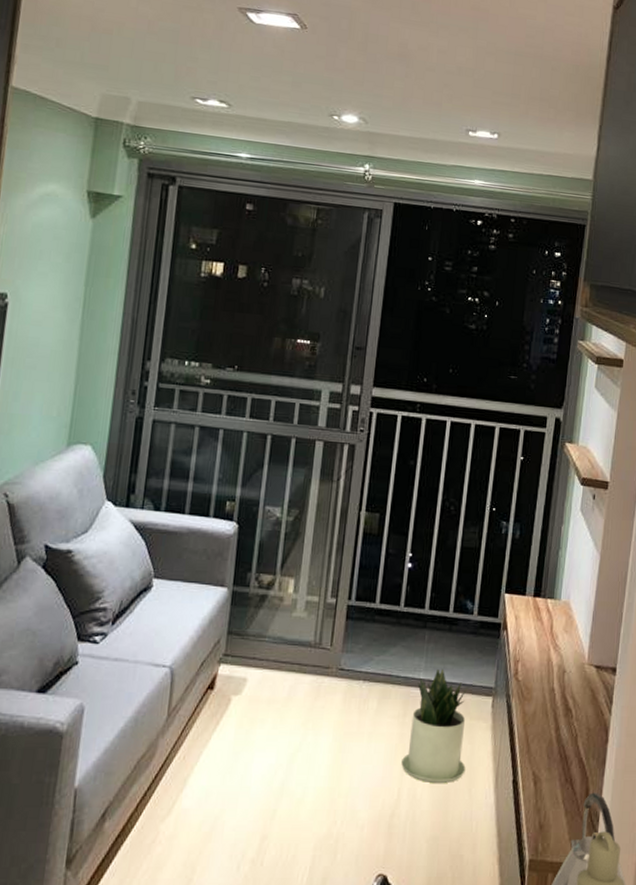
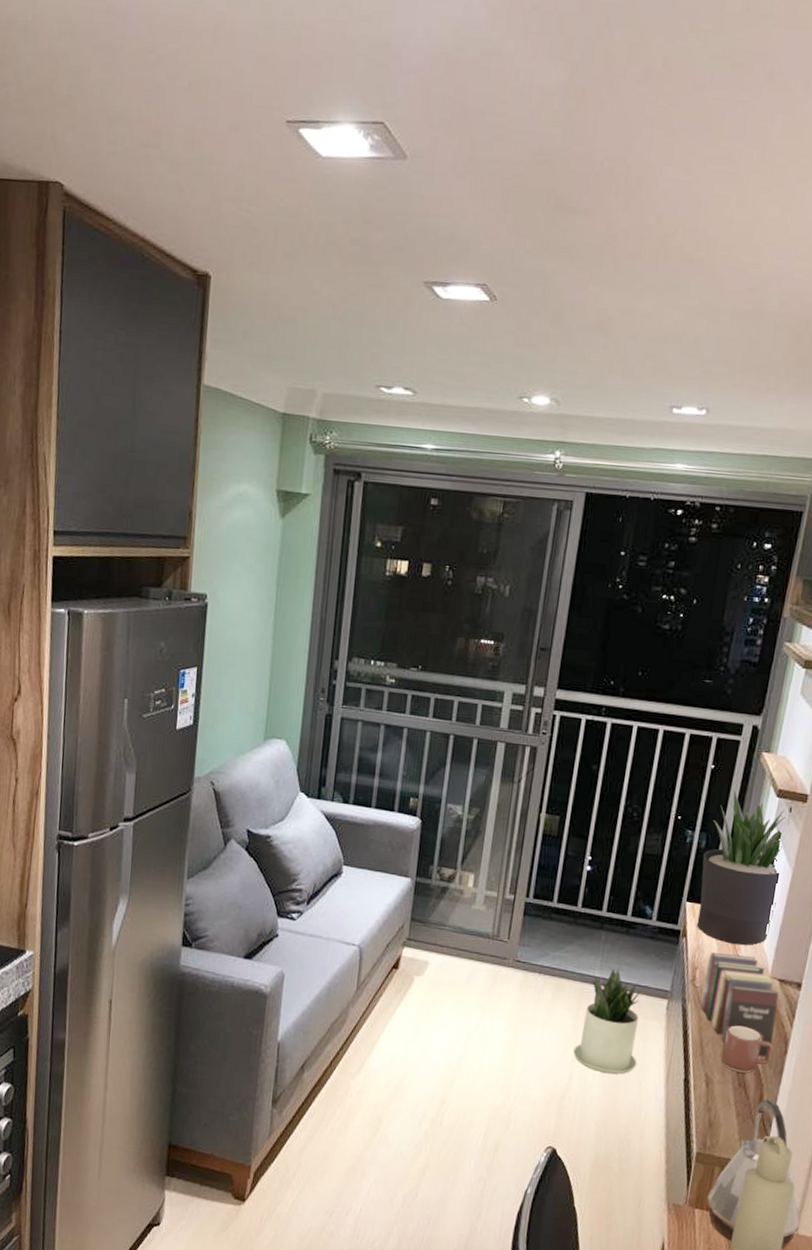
planter: none [516,481,590,633] -> present [696,790,785,945]
books: none [524,643,597,746] -> present [700,952,779,1055]
mug: none [547,717,595,767] -> present [721,1025,774,1073]

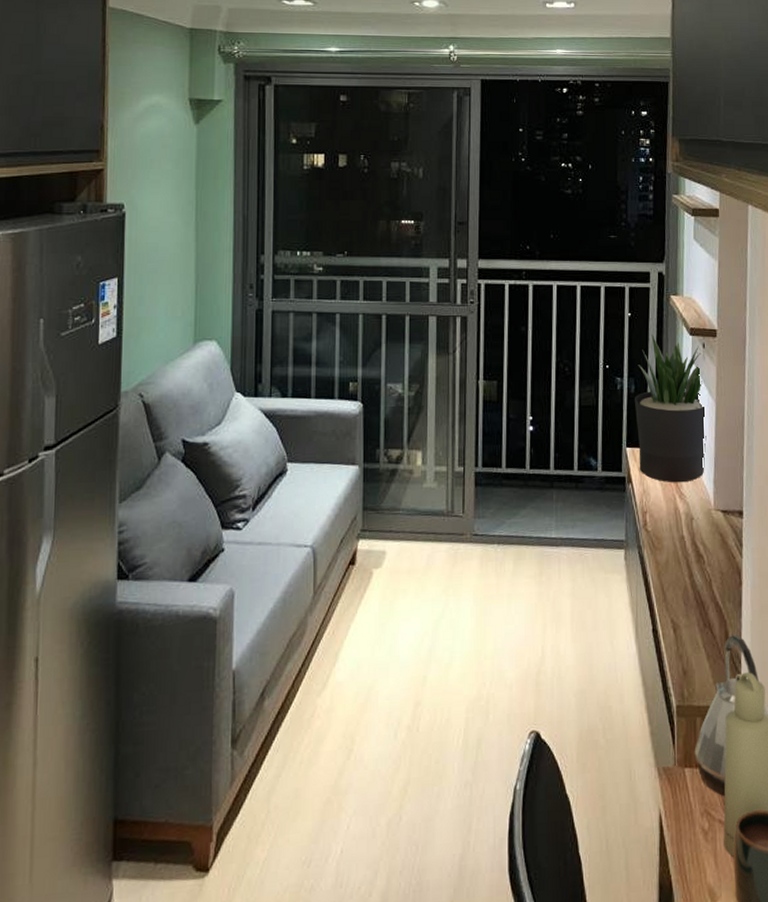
planter: present [573,968,642,1074] -> none [542,526,605,638]
books: present [700,952,779,1055] -> none [654,491,726,590]
mug: present [721,1025,774,1073] -> none [683,563,729,612]

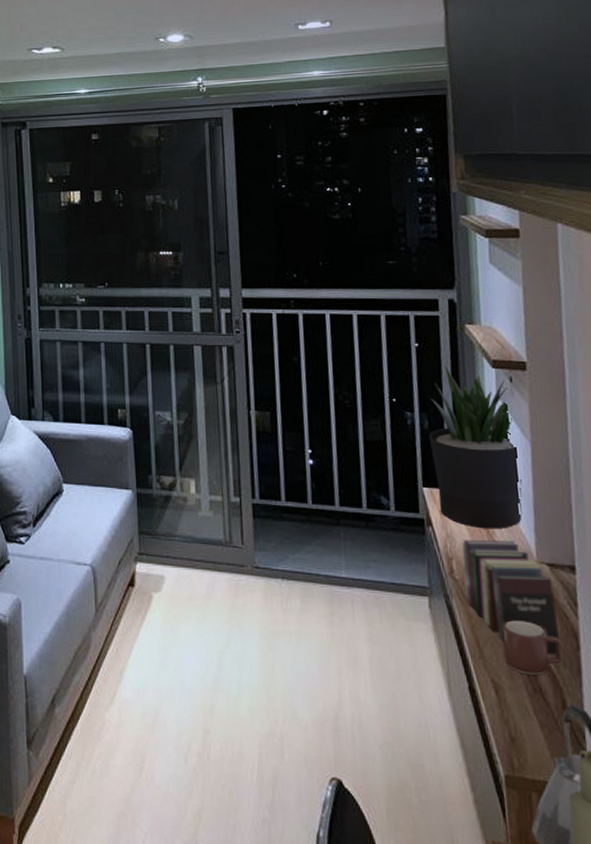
books: none [654,491,726,590] -> present [461,539,559,653]
mug: none [683,563,729,612] -> present [502,620,564,675]

